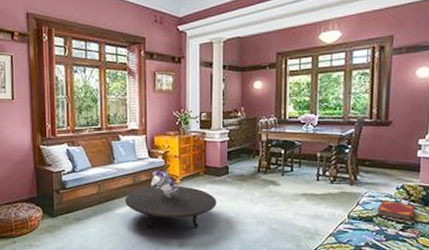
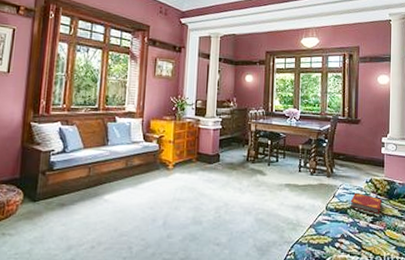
table: present [124,186,217,229] -> none [114,171,207,218]
bouquet: present [150,170,179,198] -> none [143,154,172,184]

